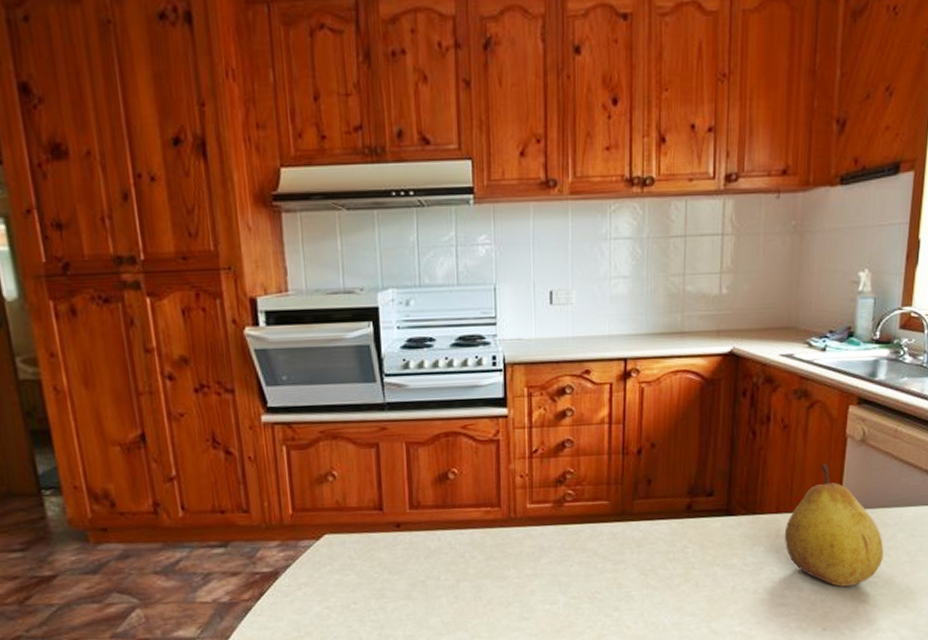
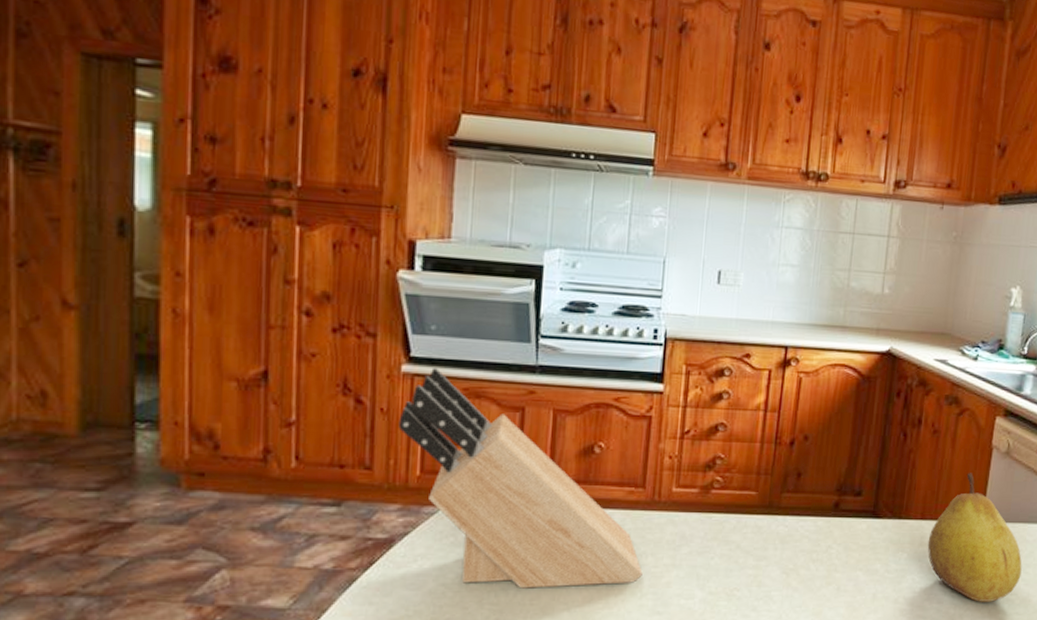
knife block: none [266,414,507,606] -> present [398,367,643,589]

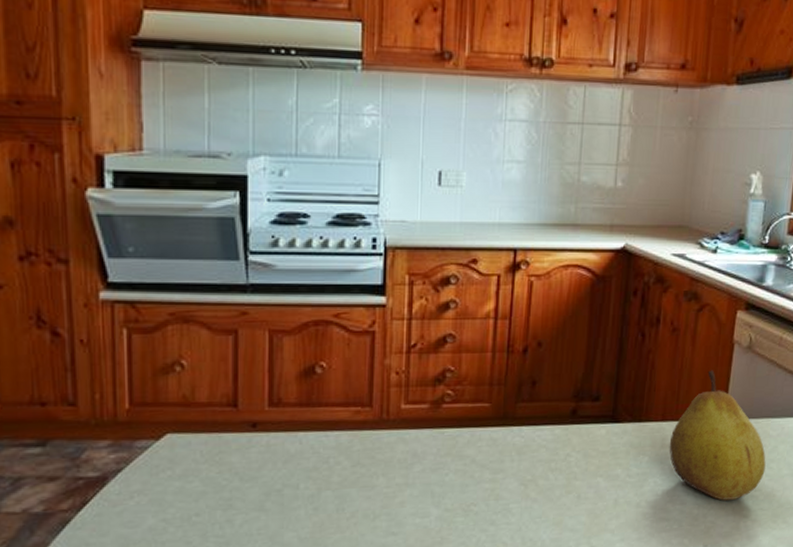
knife block: present [398,367,643,589] -> none [101,292,374,519]

